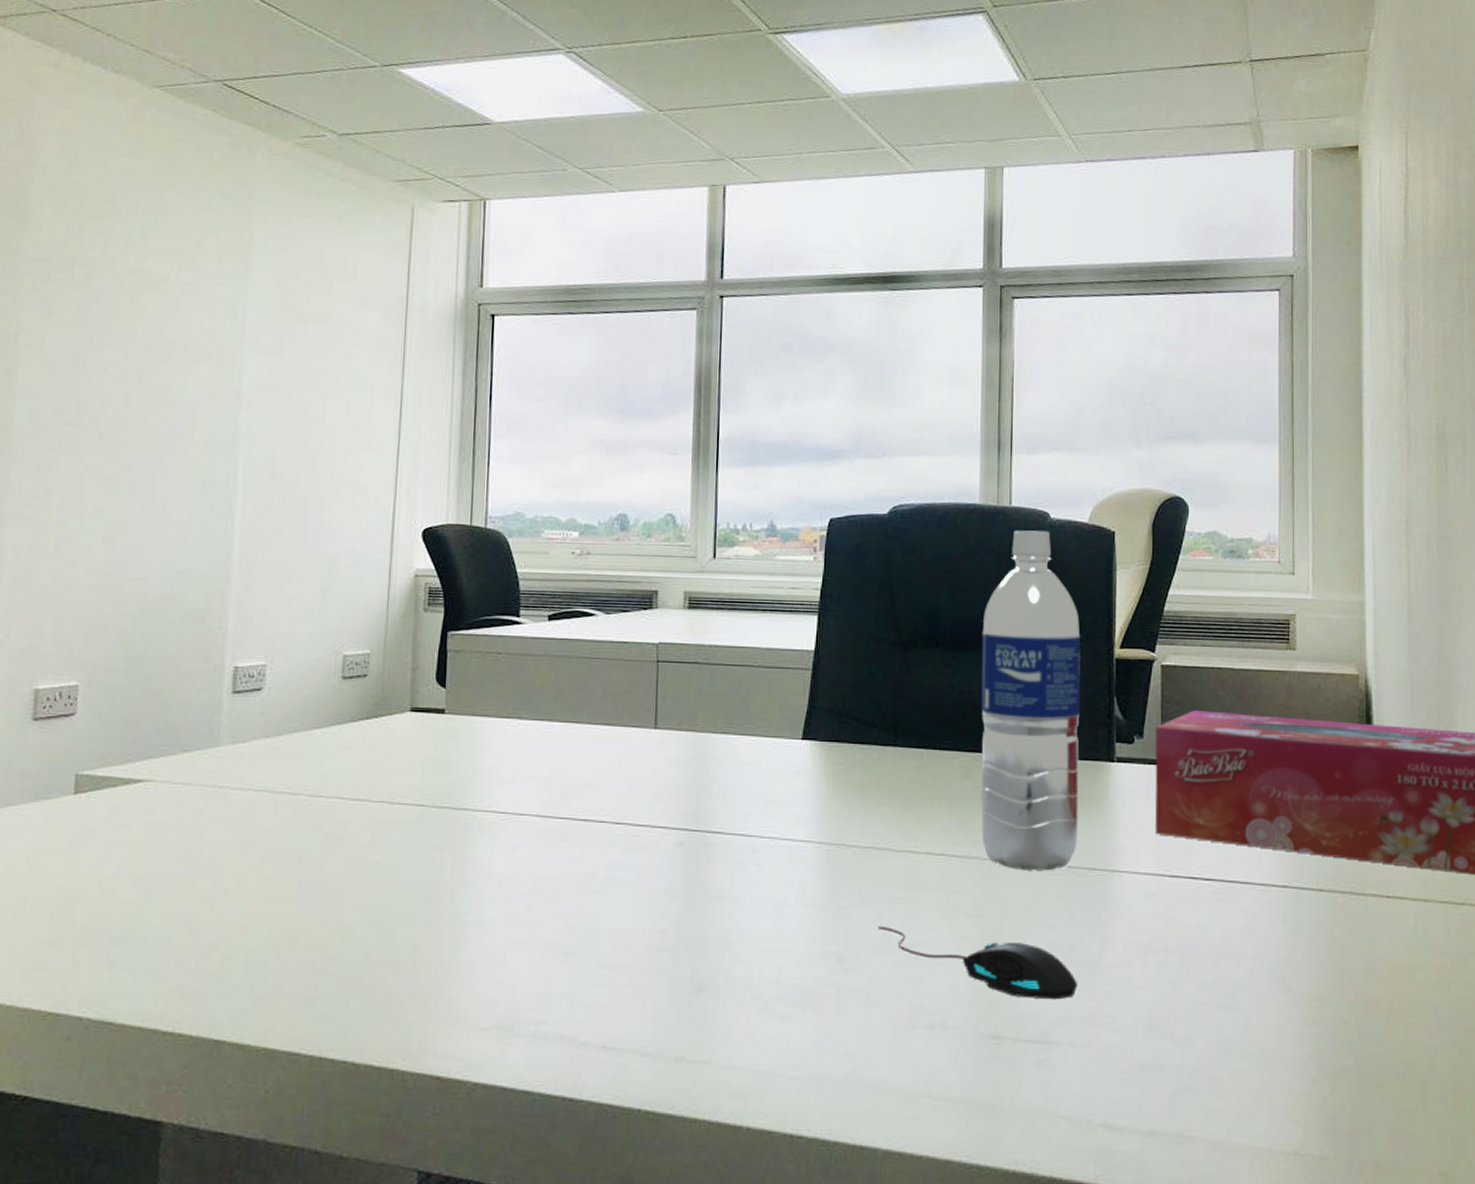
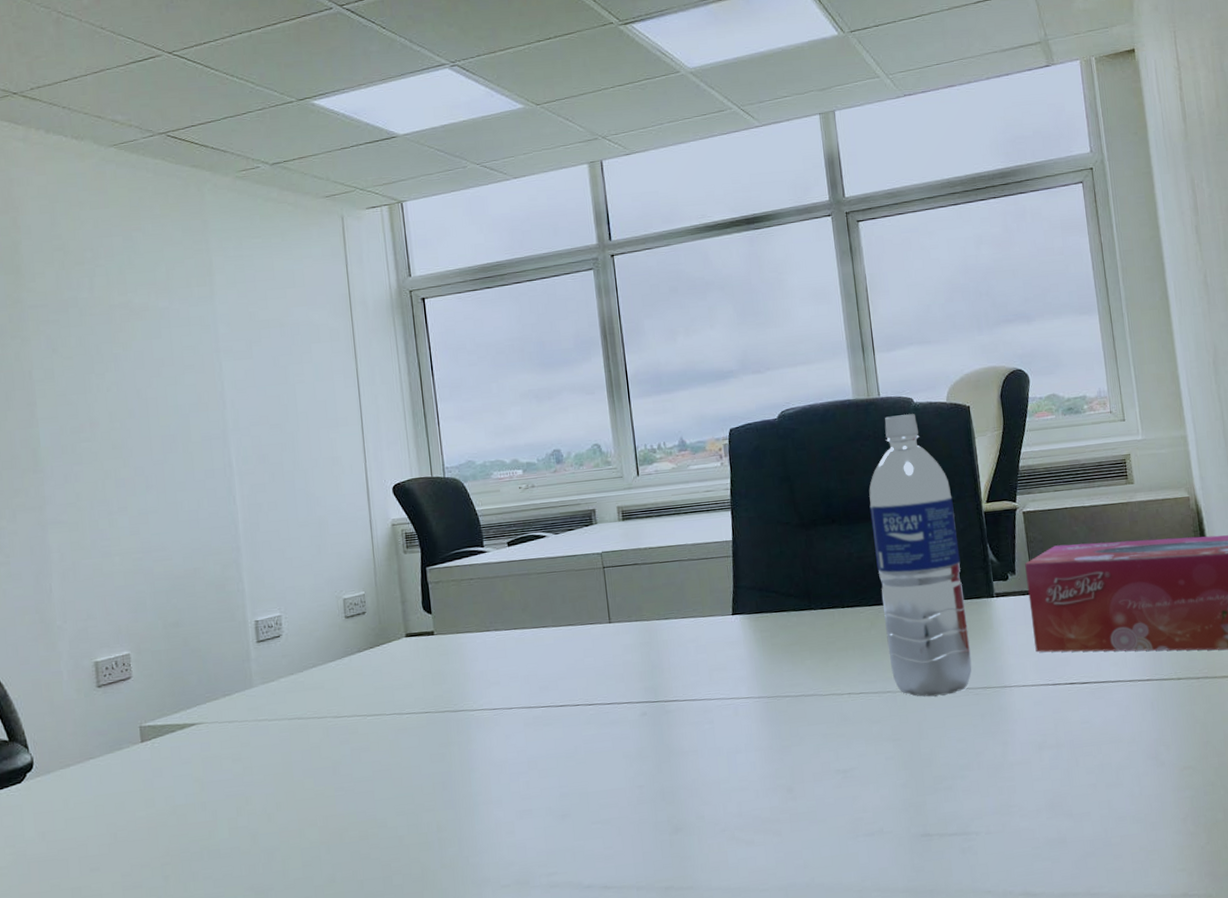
mouse: present [877,926,1077,1000] -> none [816,755,987,801]

